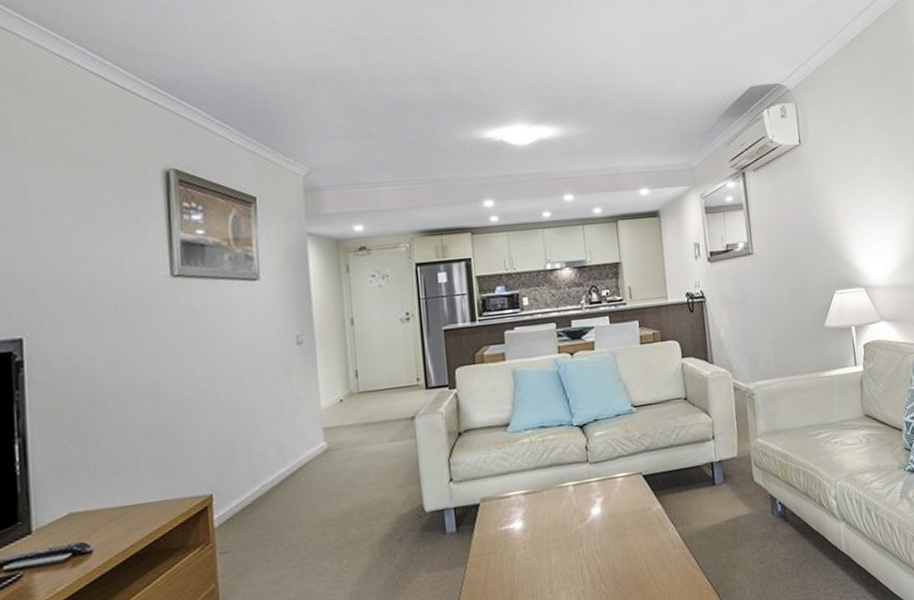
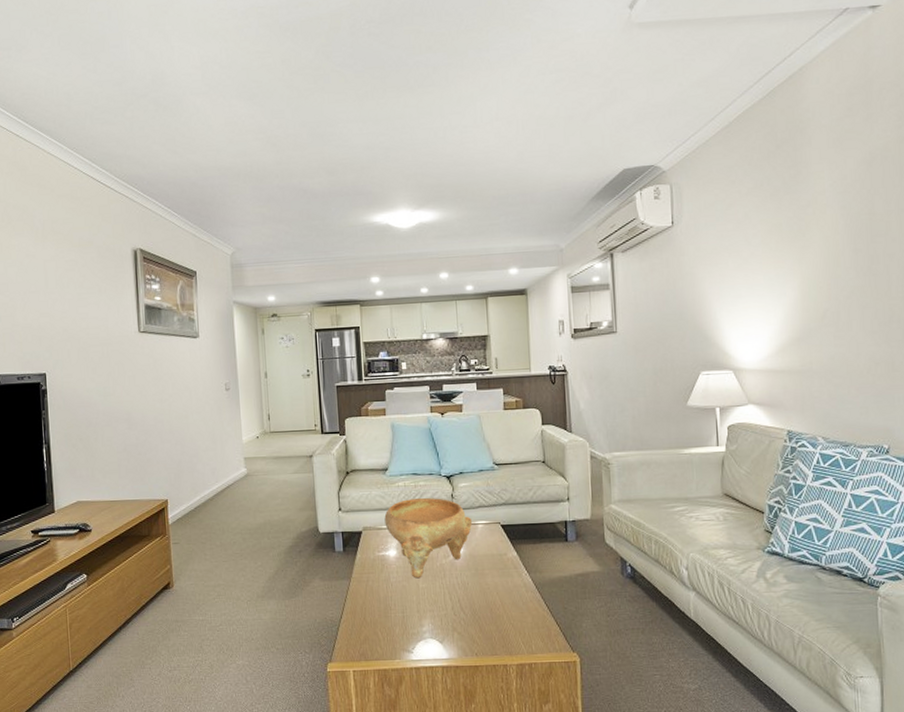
decorative bowl: none [507,452,610,552] -> present [384,497,472,579]

